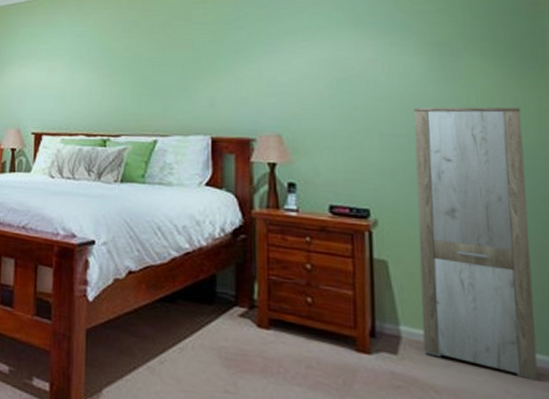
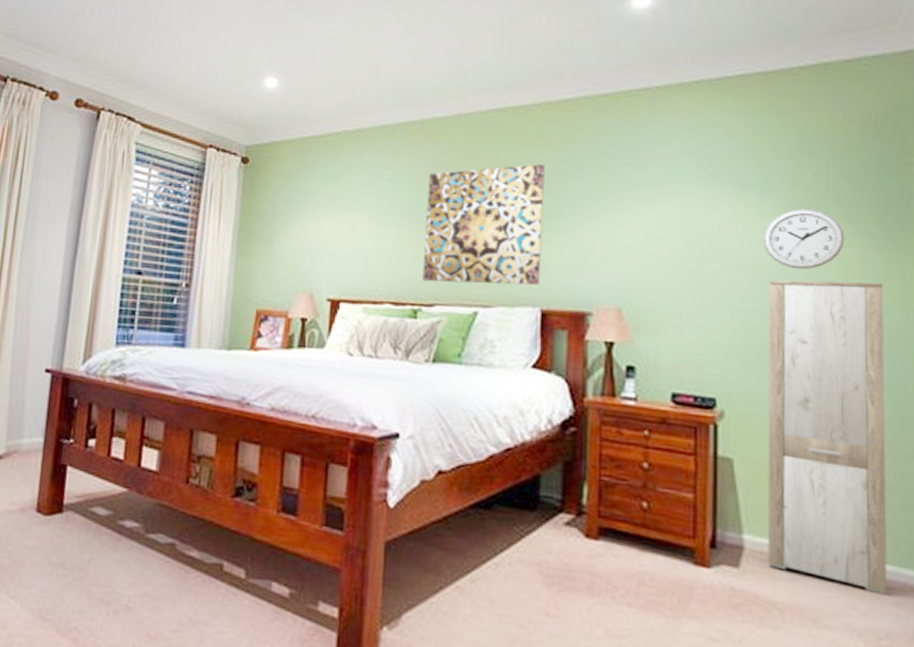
wall art: none [109,17,210,118] -> present [422,164,545,285]
wall clock: none [406,46,483,98] -> present [762,209,845,270]

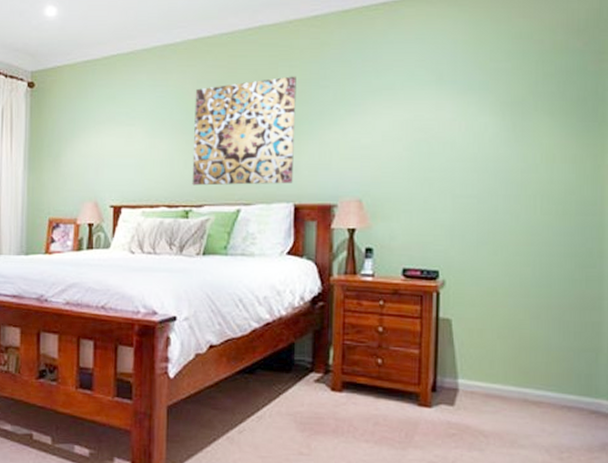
wall clock: present [762,209,845,270] -> none [480,105,549,158]
cabinet: present [767,280,888,595] -> none [477,165,578,419]

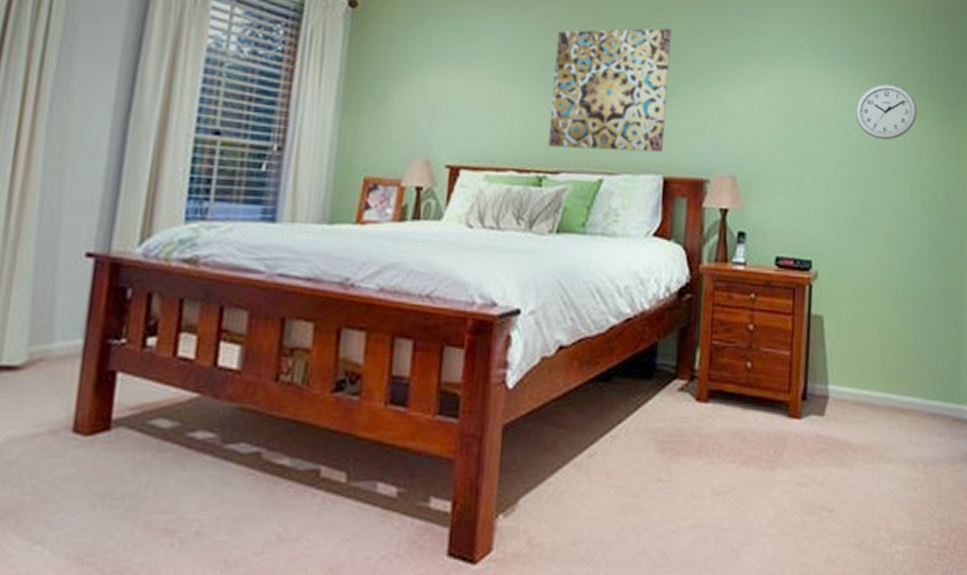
wall clock: none [480,105,549,158] -> present [855,83,917,140]

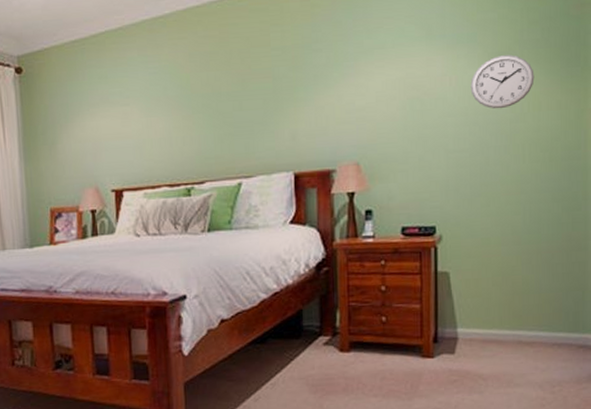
wall art: present [548,28,671,152] -> none [188,41,292,162]

